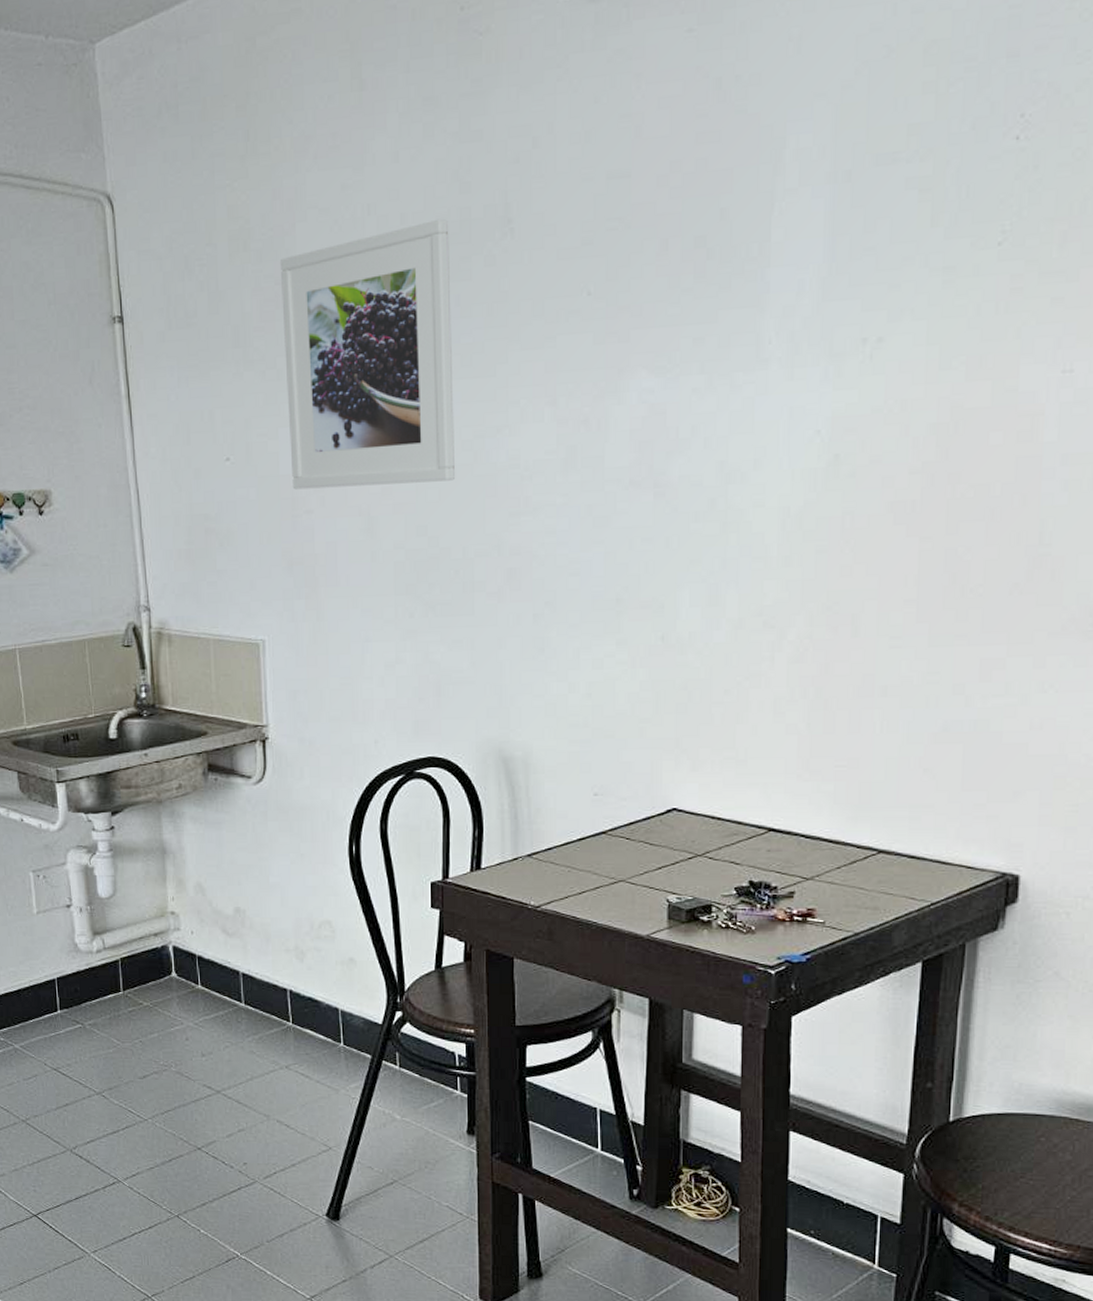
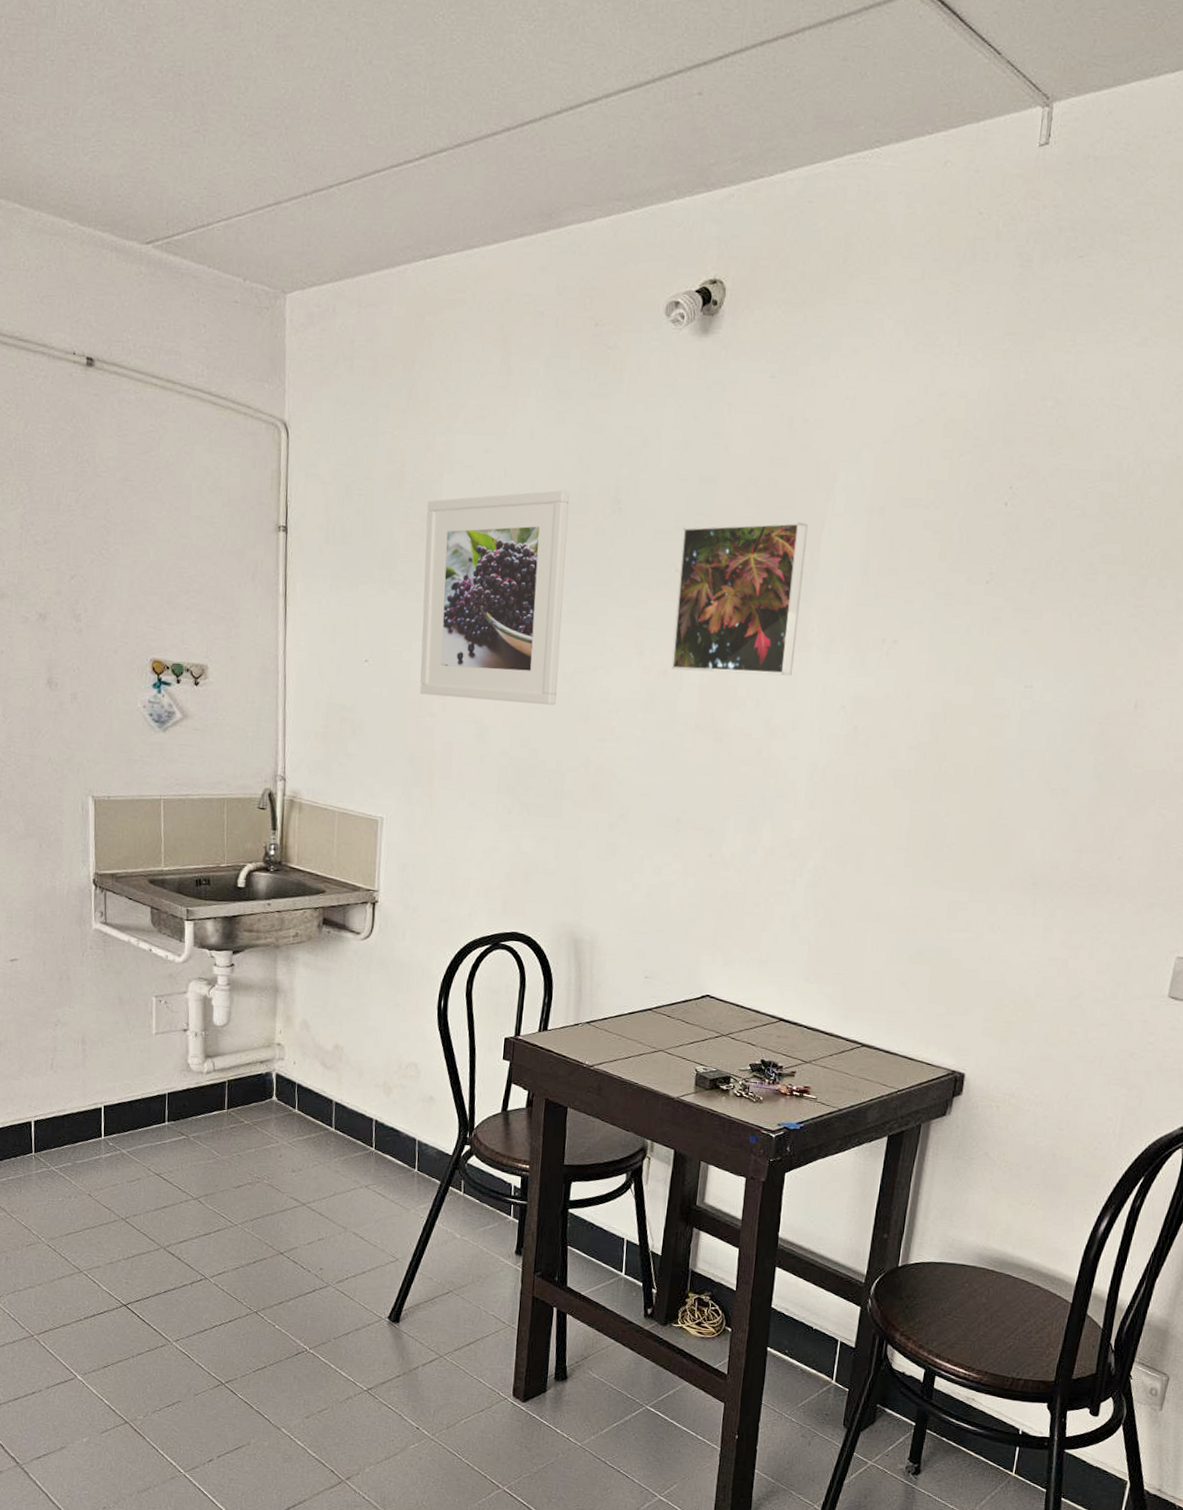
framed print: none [592,207,752,416] -> present [671,521,808,676]

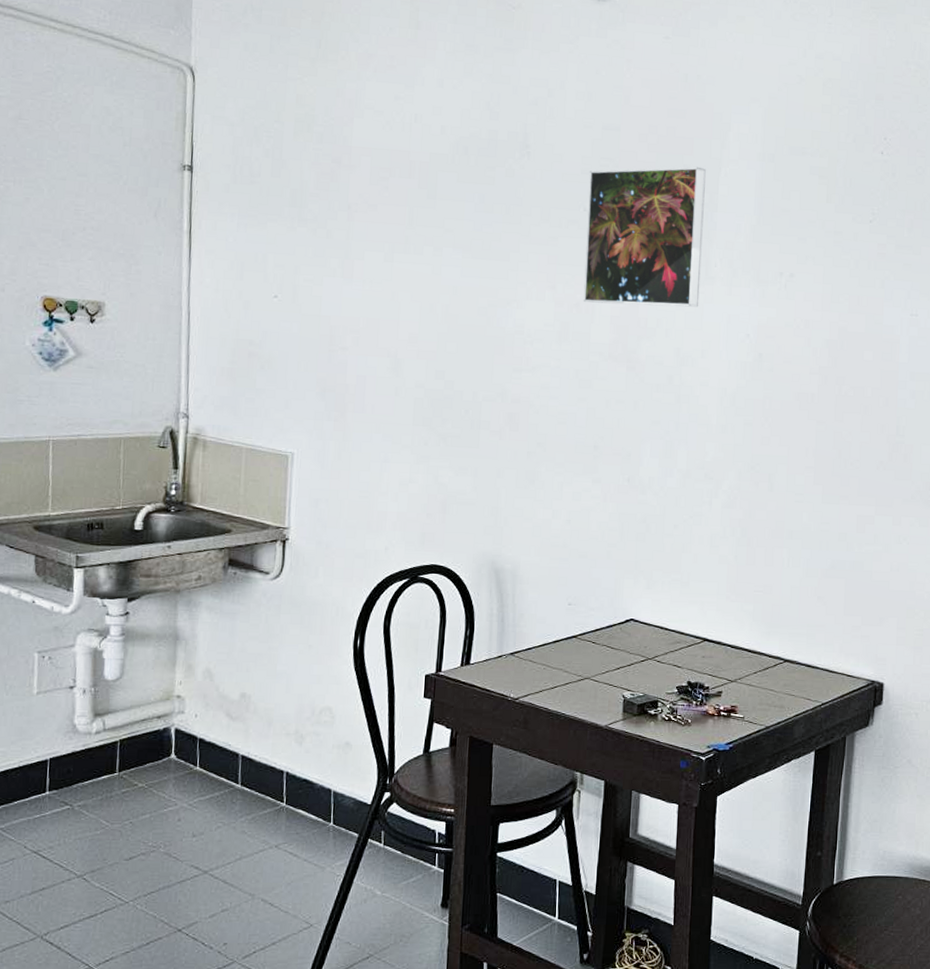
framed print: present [419,490,570,705] -> none [331,135,480,338]

